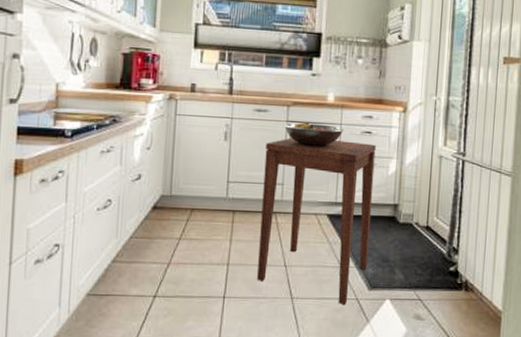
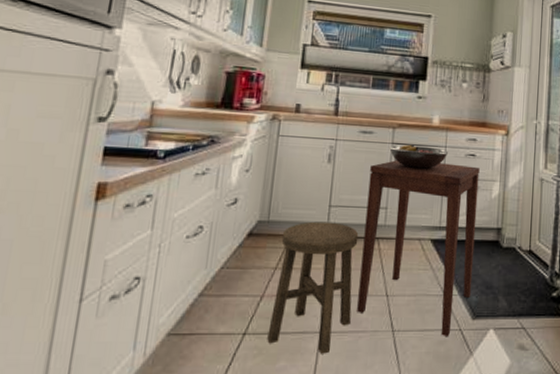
stool: none [175,196,257,316] -> present [267,221,359,354]

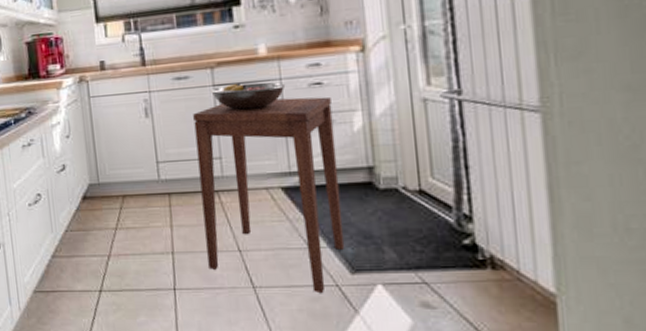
stool: present [267,221,359,354] -> none [115,178,204,310]

